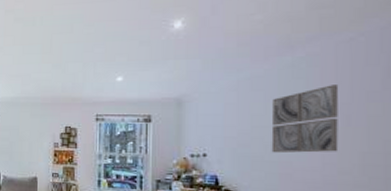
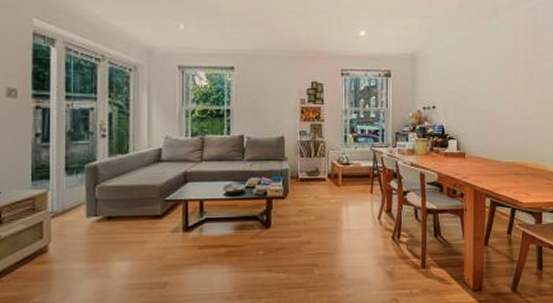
wall art: present [271,85,339,154] -> none [482,46,526,104]

